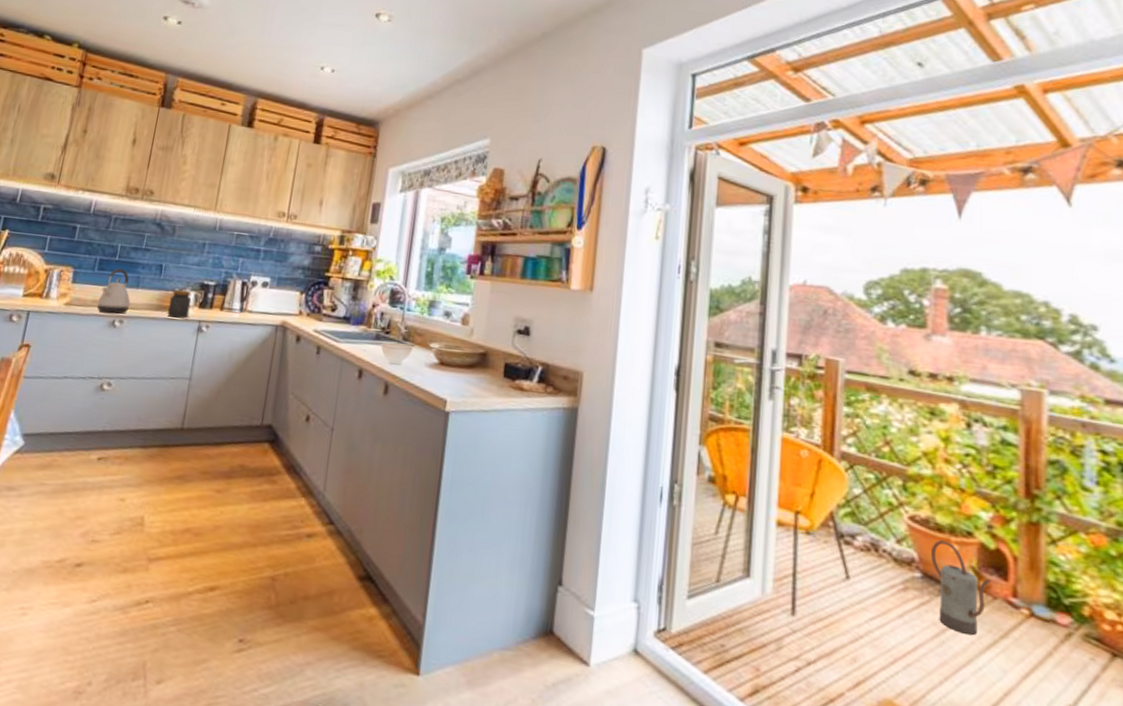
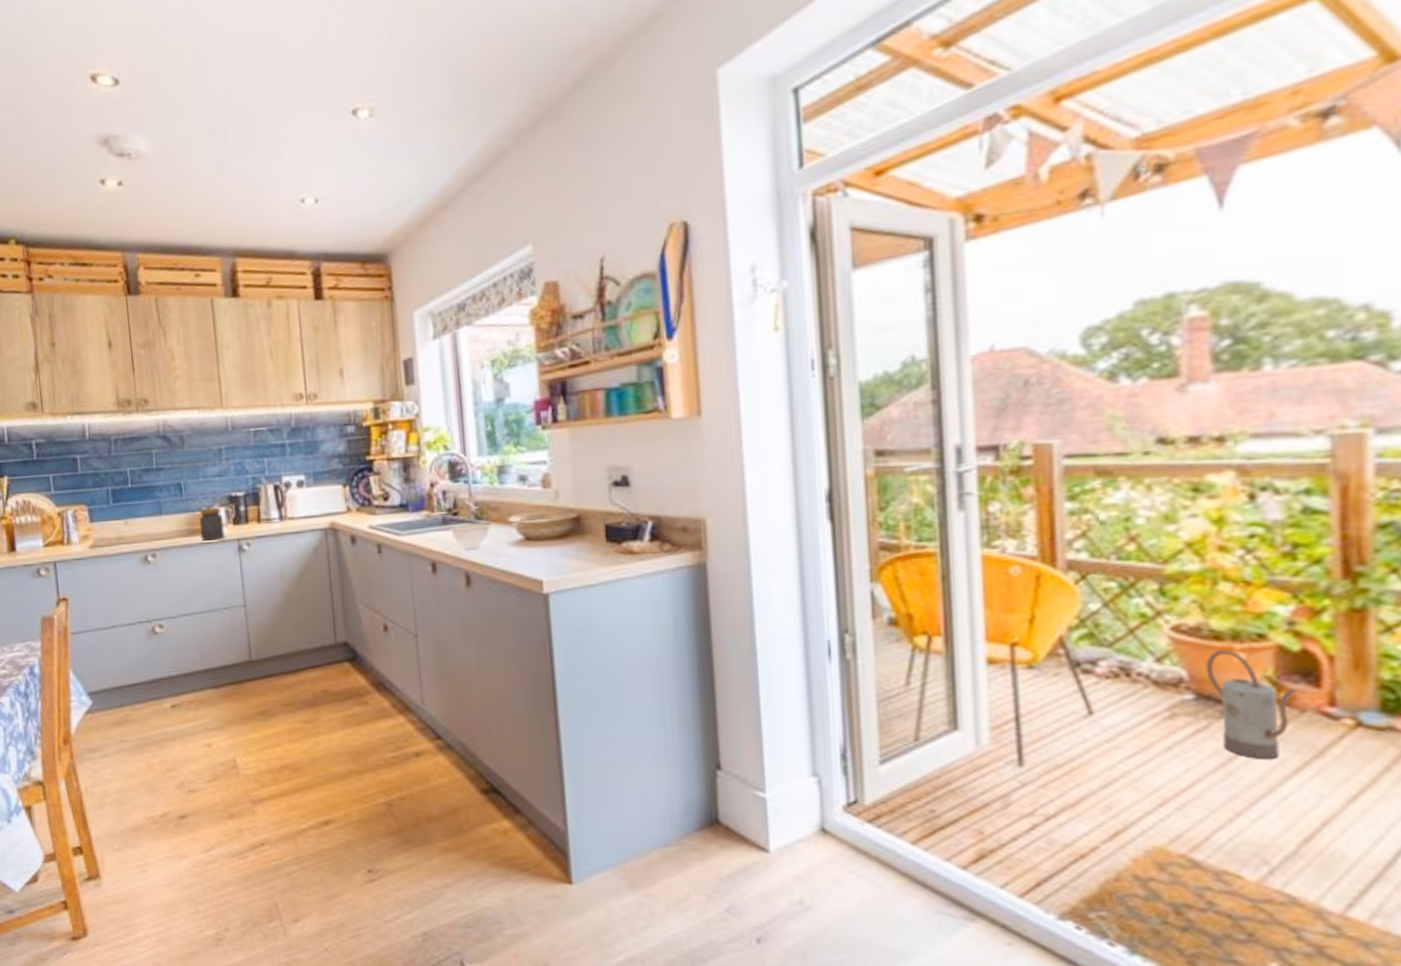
kettle: present [96,268,131,314] -> none [121,496,159,550]

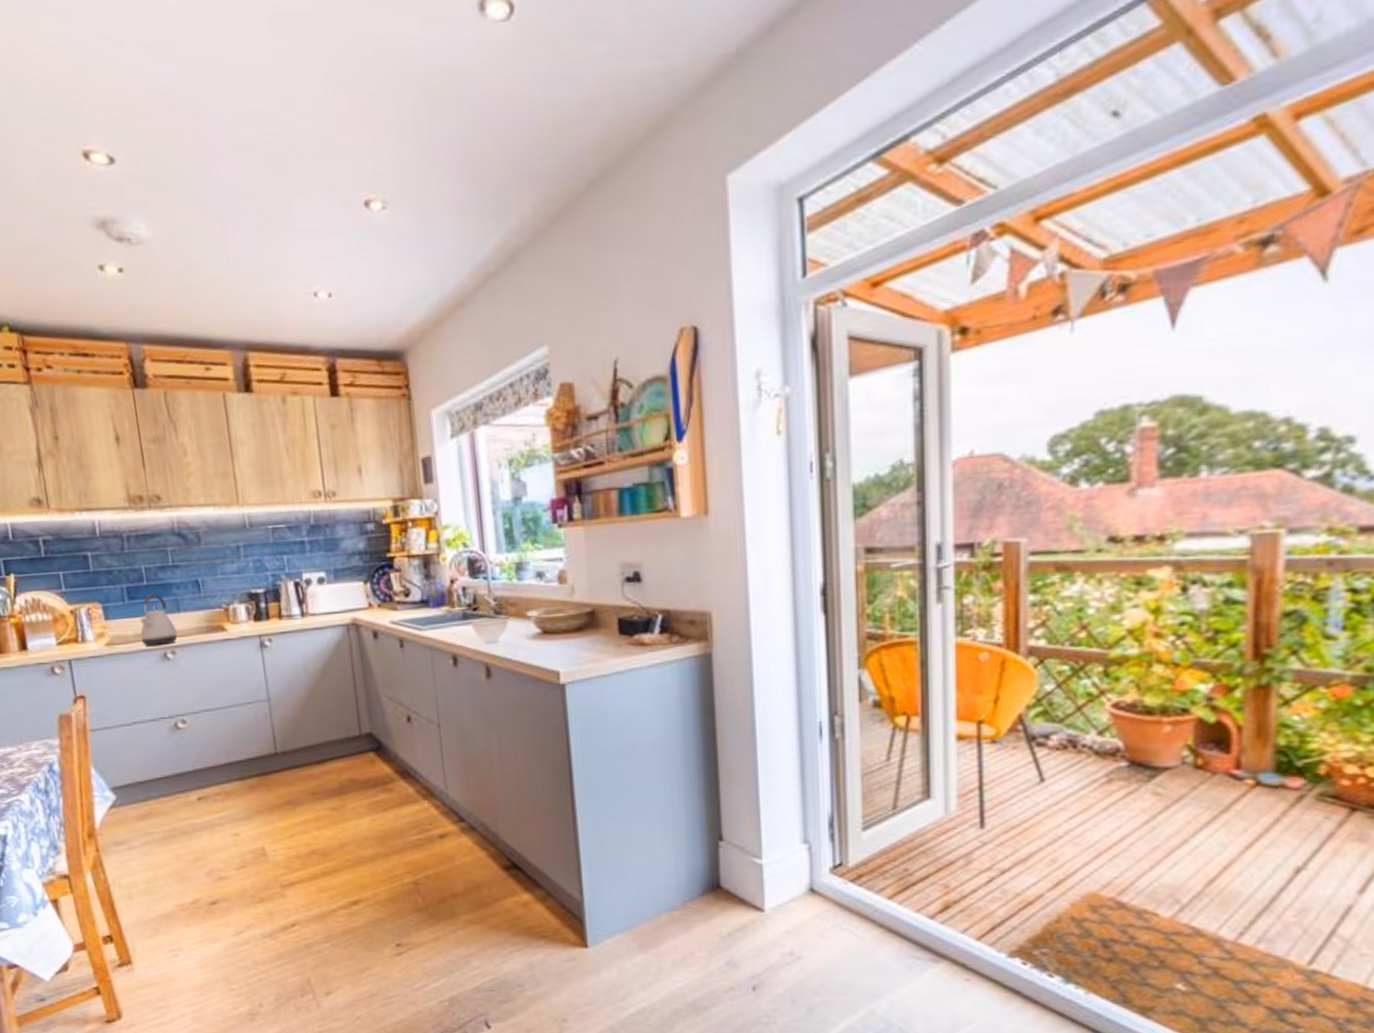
kettle: none [121,496,159,550] -> present [139,593,178,647]
jar: present [199,508,225,541] -> none [218,605,246,637]
watering can: present [1205,648,1297,759] -> none [1138,722,1211,816]

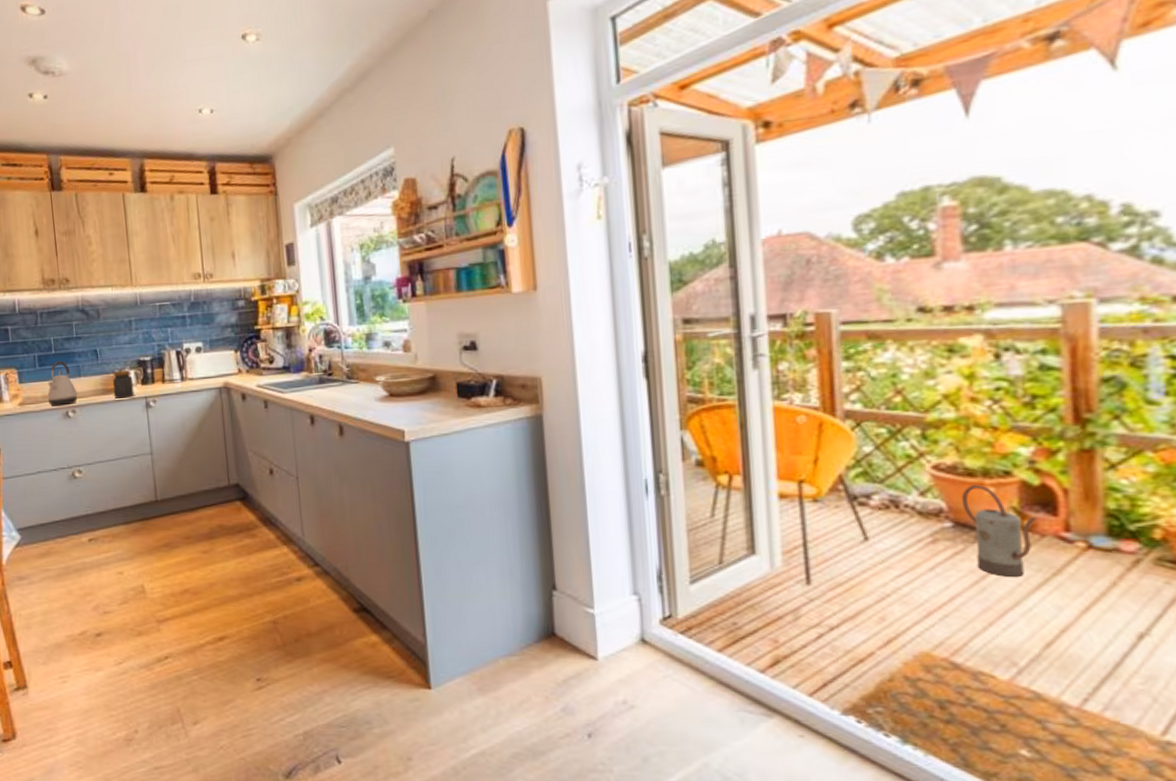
jar: none [218,605,246,637] -> present [112,370,134,399]
bowl: present [470,618,509,644] -> none [326,382,359,405]
watering can: none [1138,722,1211,816] -> present [961,484,1038,577]

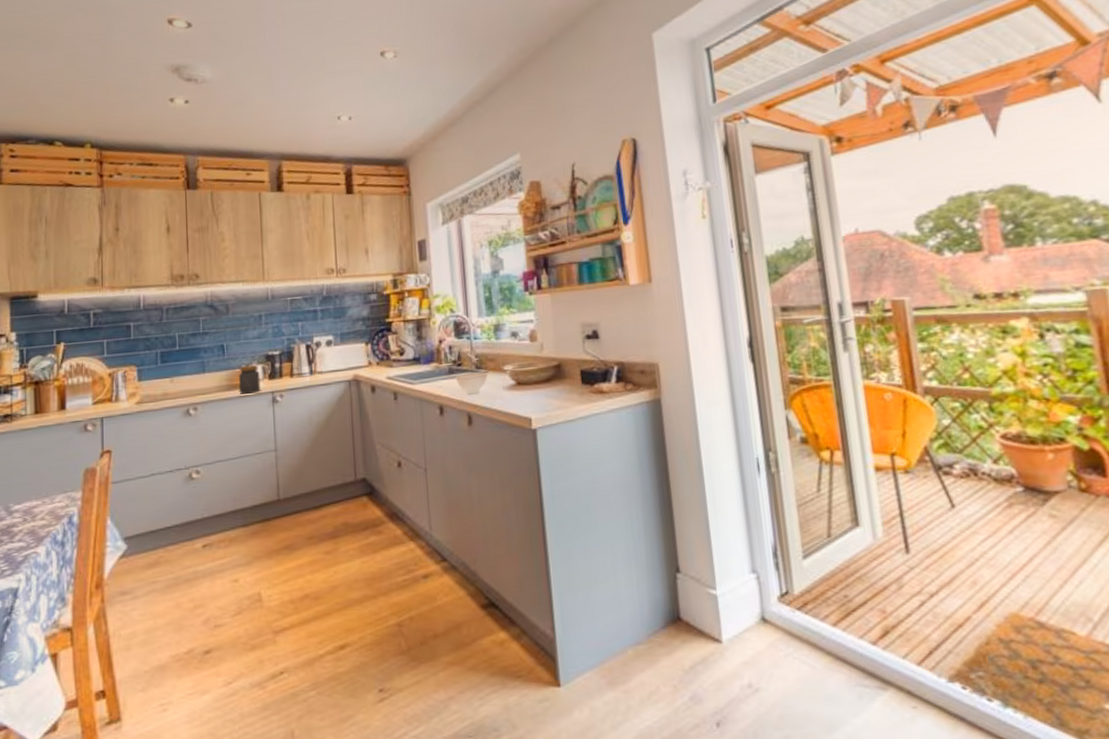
kettle: present [46,361,78,406] -> none [166,357,201,404]
bowl: none [326,382,359,405] -> present [455,372,488,395]
watering can: present [961,484,1038,577] -> none [1027,450,1092,536]

